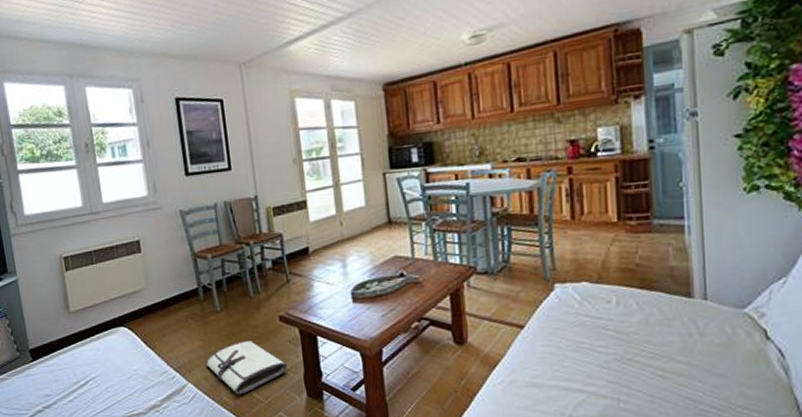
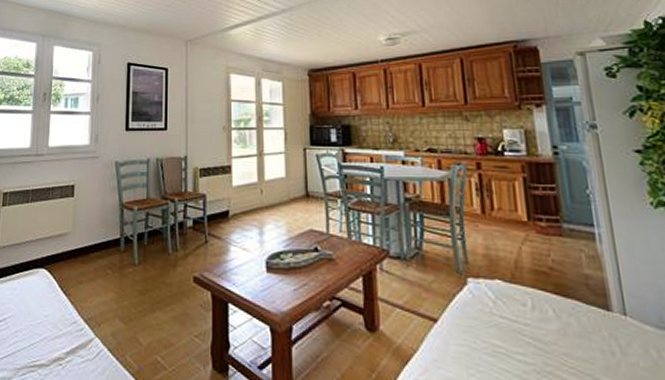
tool roll: present [205,340,288,395] -> none [115,298,196,358]

